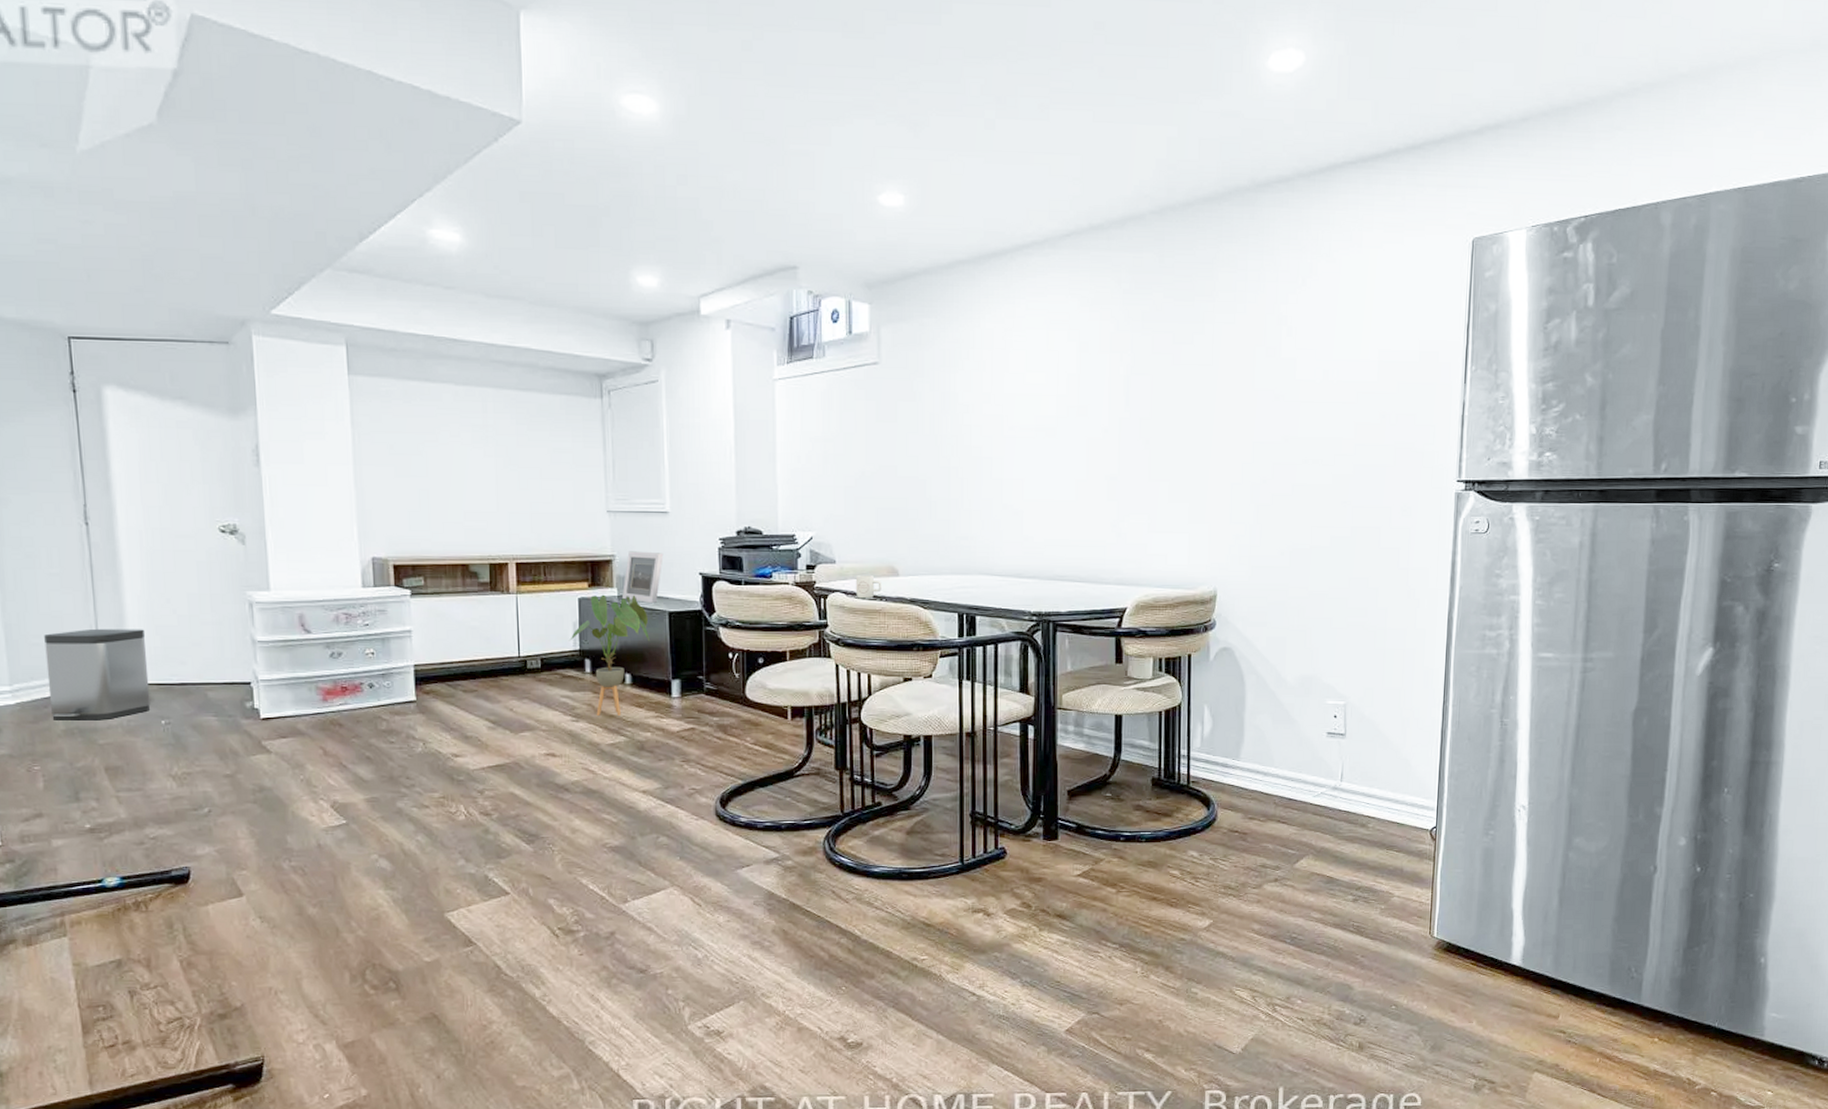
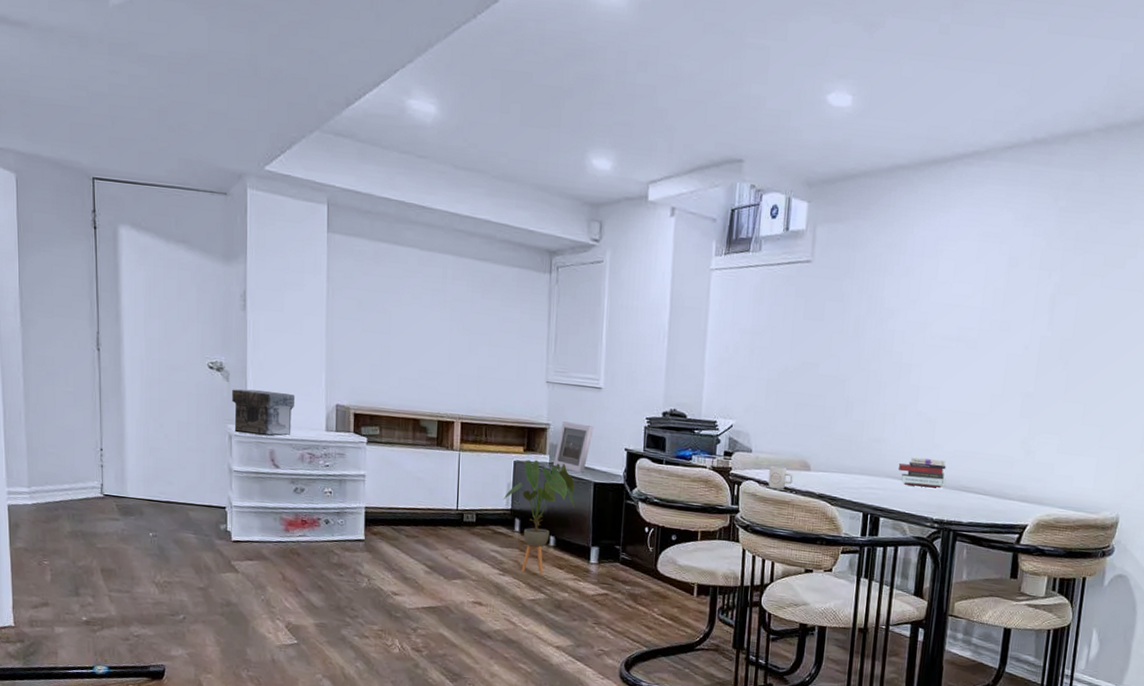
pedal bin: present [44,628,150,721] -> none [58,444,141,527]
decorative box: none [250,550,325,600] -> present [232,389,296,437]
books: none [989,550,1040,580] -> present [898,456,946,489]

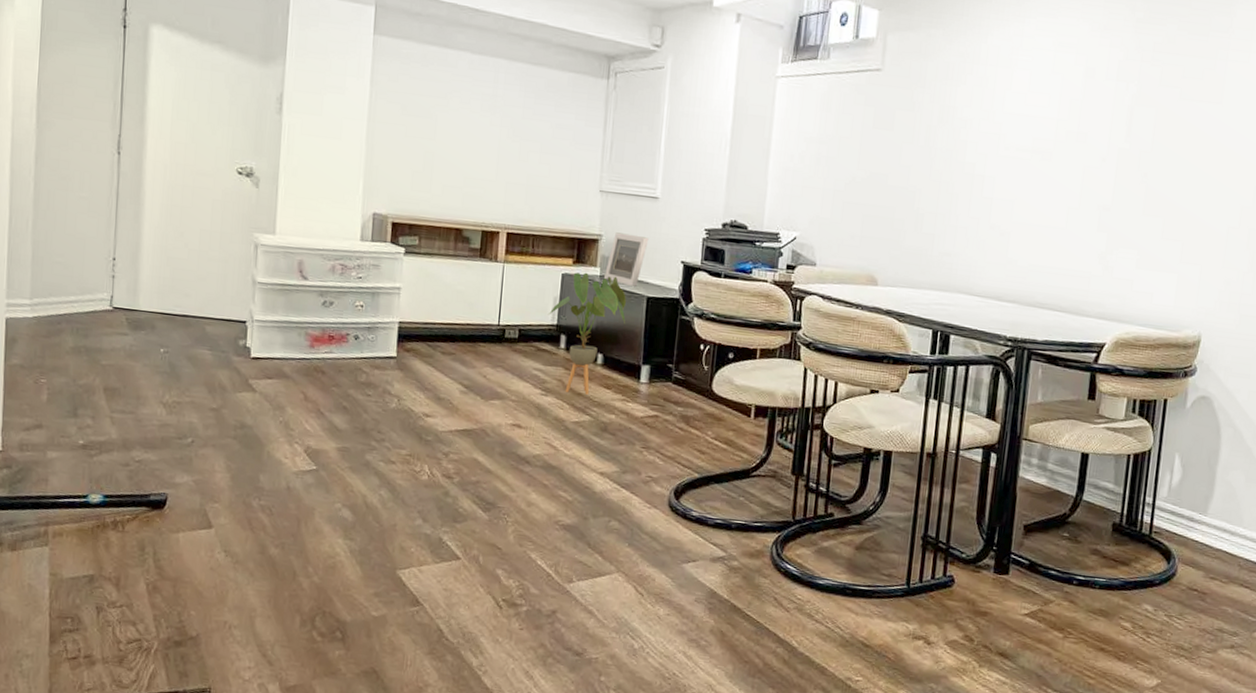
decorative box: present [232,389,296,437] -> none [261,195,330,247]
mug: present [768,466,793,490] -> none [832,280,859,306]
books: present [898,456,946,489] -> none [969,271,1021,305]

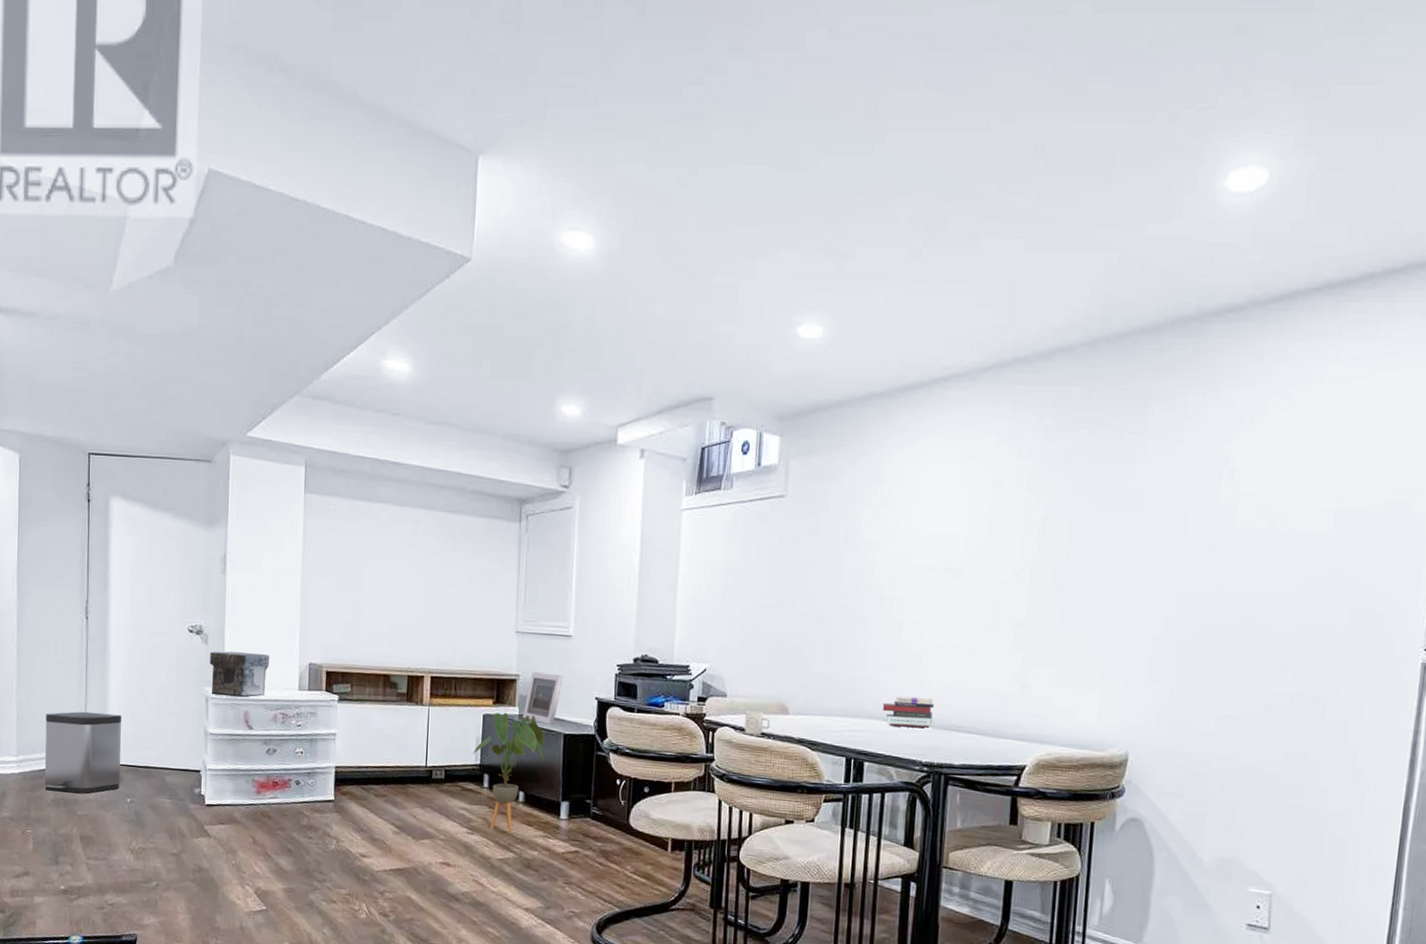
pedal bin: none [63,253,157,342] -> present [44,711,122,794]
decorative box: none [261,195,330,247] -> present [210,651,270,698]
mug: none [832,280,859,306] -> present [744,710,771,736]
books: none [969,271,1021,305] -> present [882,695,935,729]

